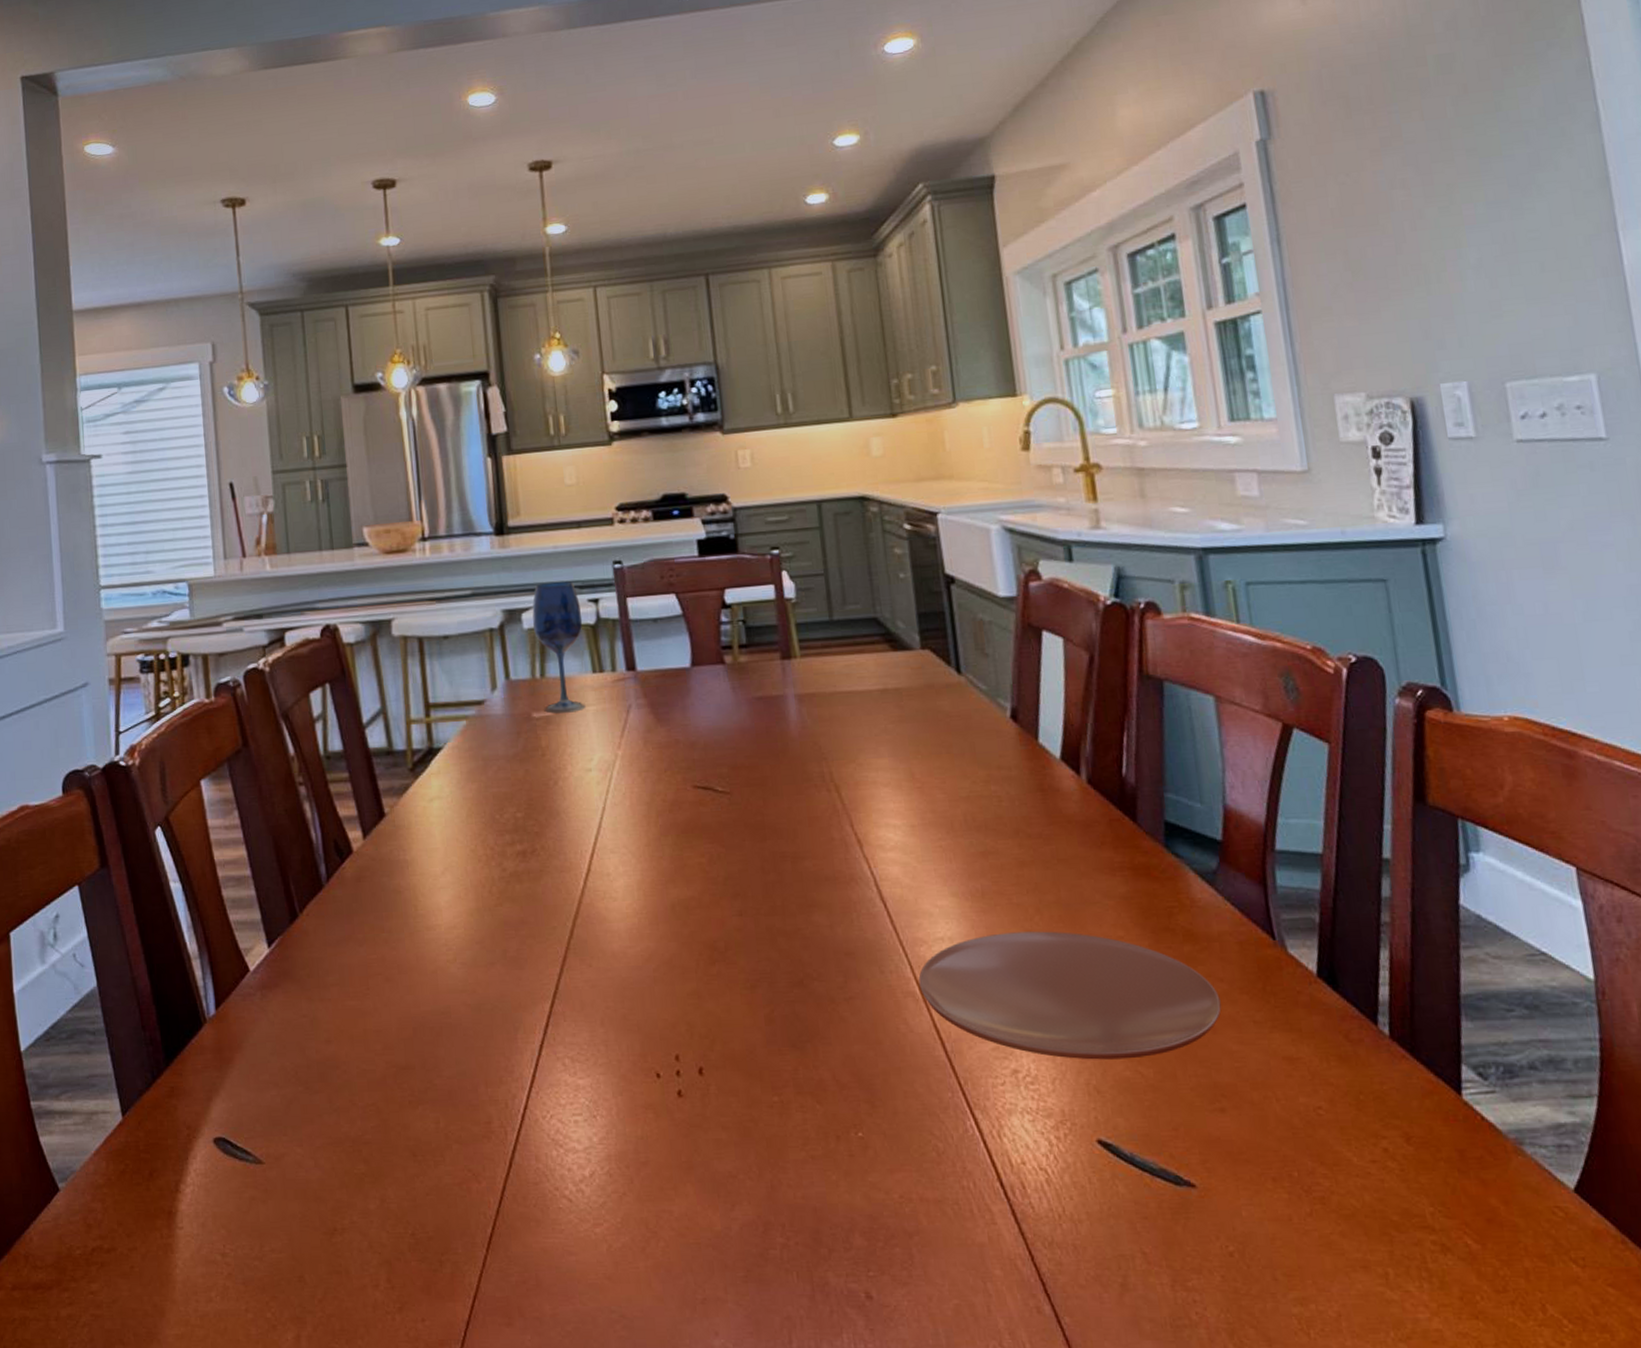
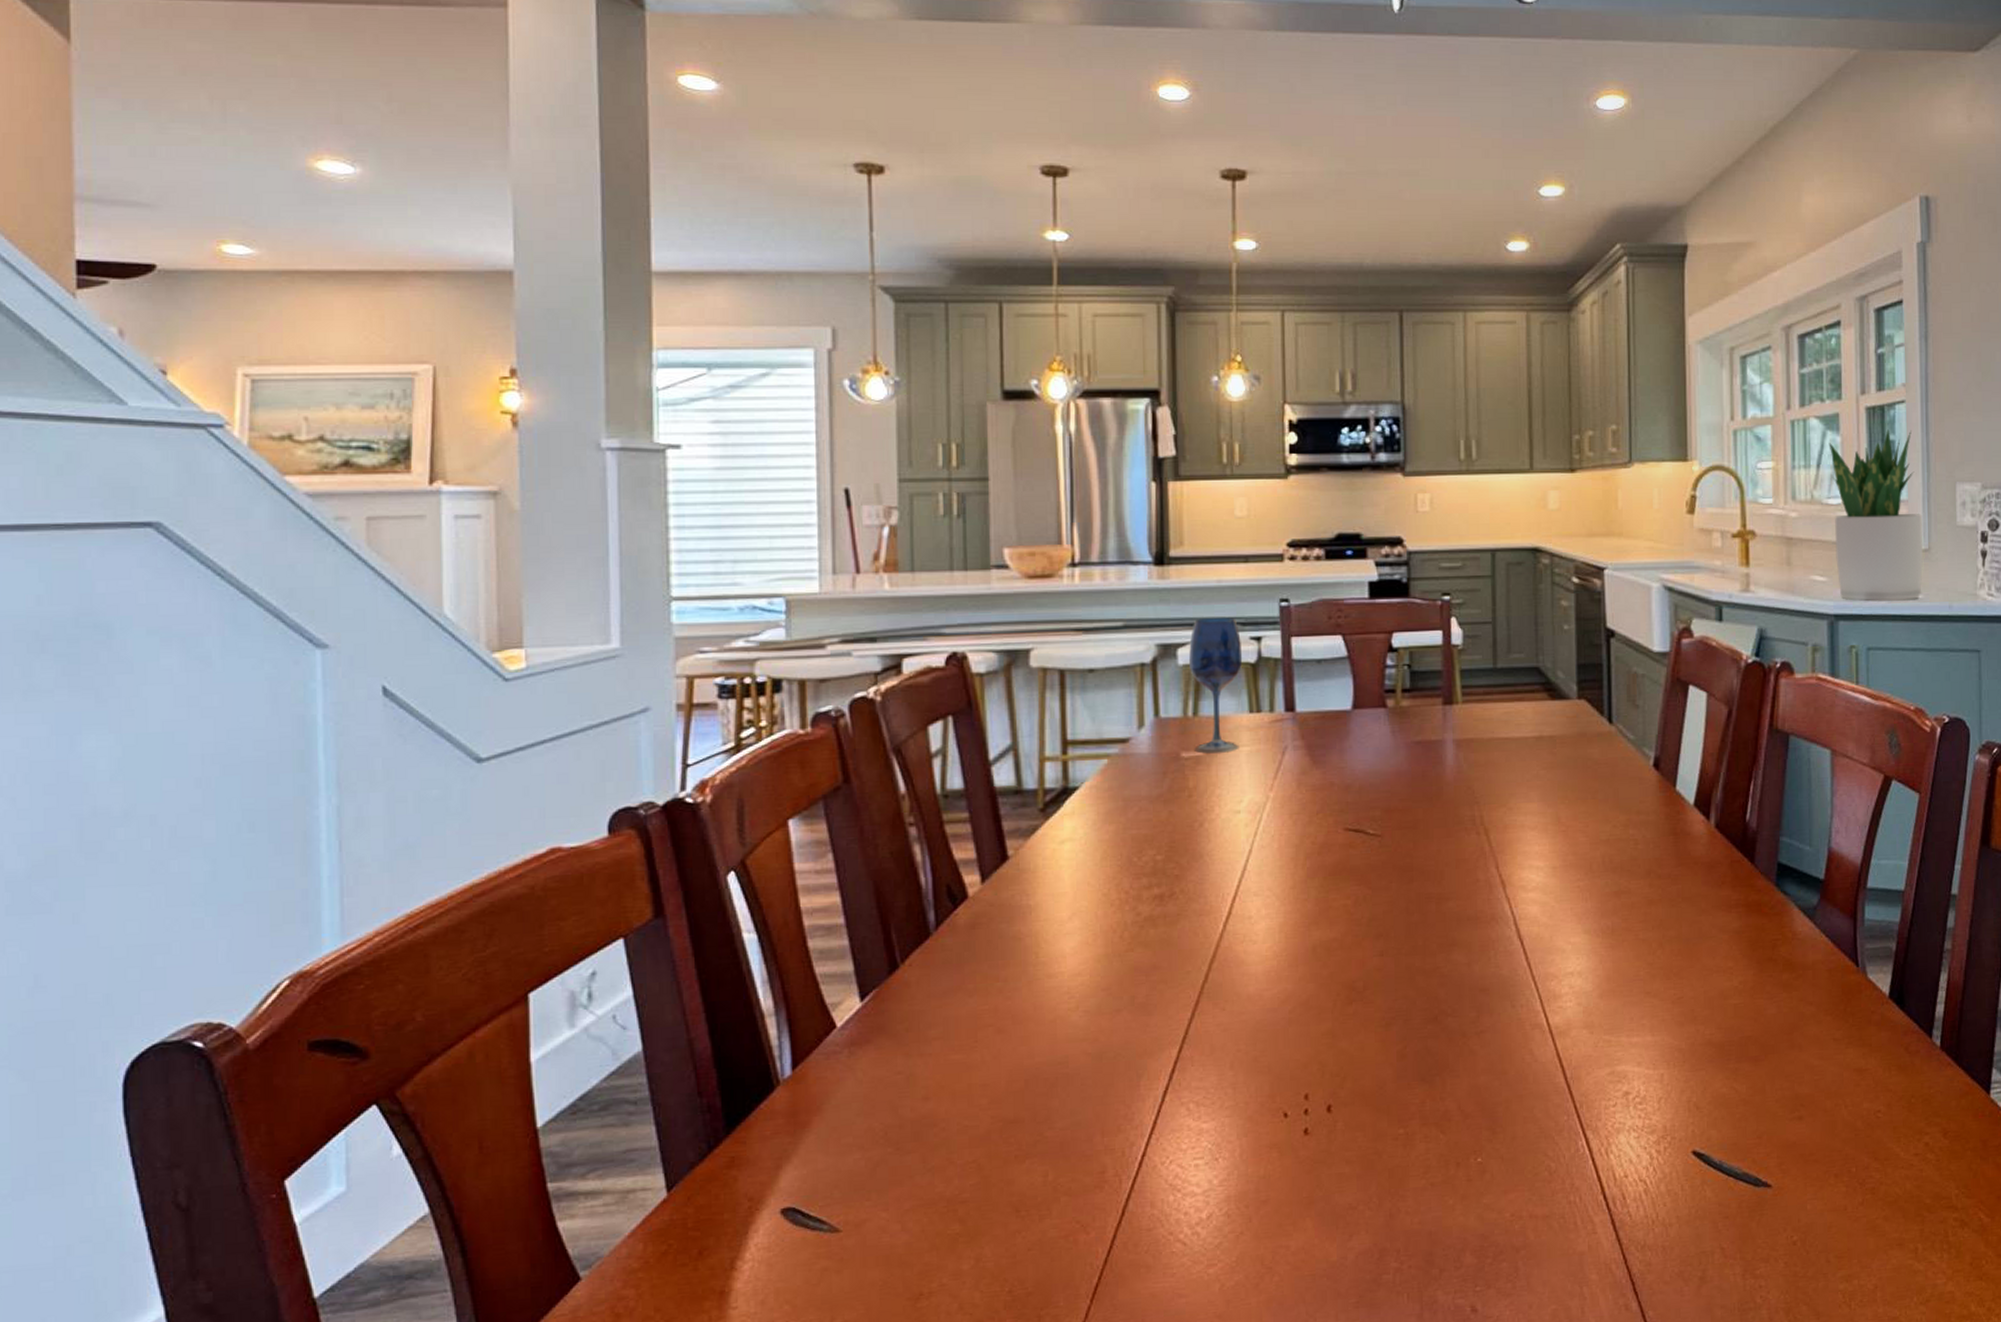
plate: present [918,931,1221,1060] -> none [1547,964,1808,1080]
planter: none [1175,342,1305,532] -> present [1828,429,1923,602]

